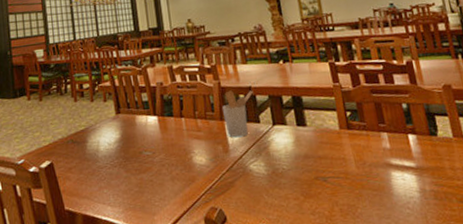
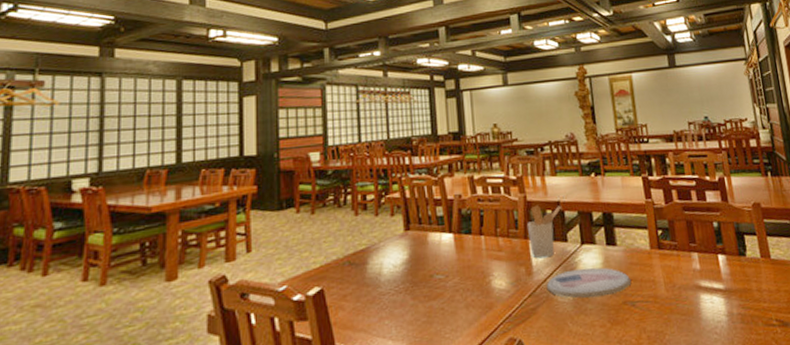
plate: none [242,146,323,174] -> present [546,267,632,299]

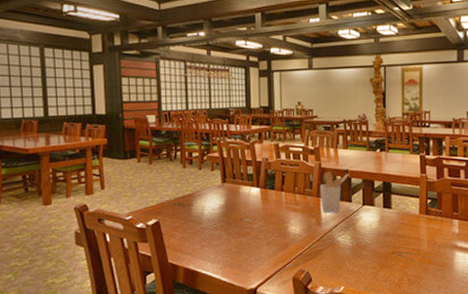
plate: present [546,267,632,299] -> none [331,223,401,247]

